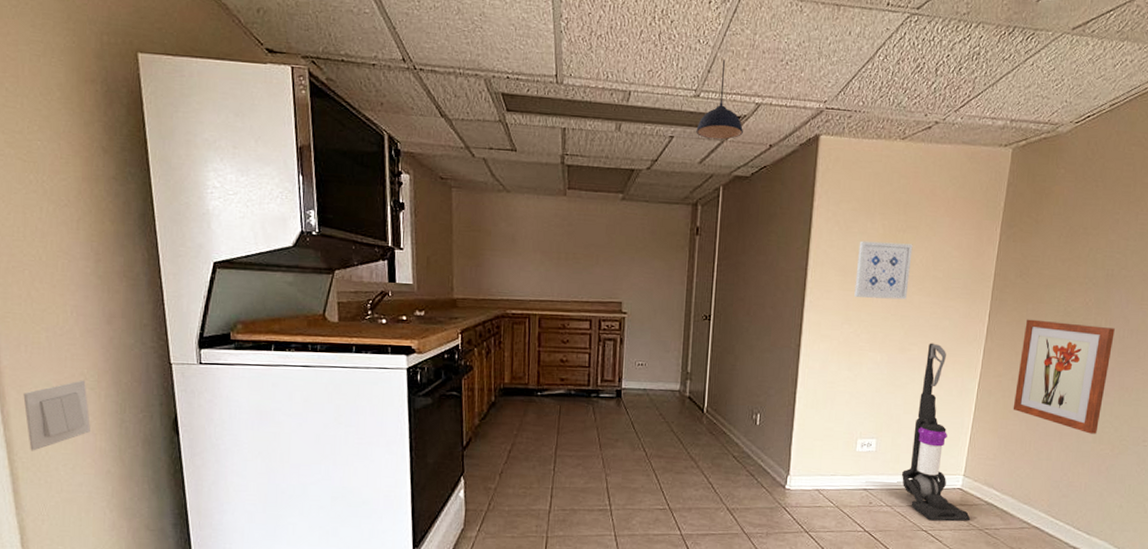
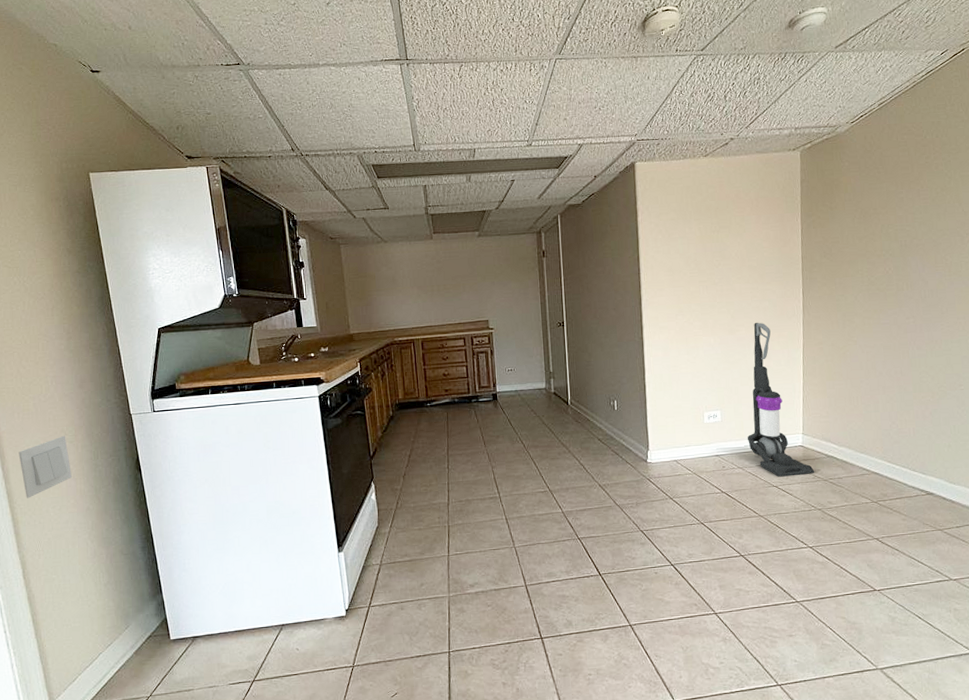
pendant light: present [696,60,743,140] -> none [532,113,571,178]
wall art: present [854,240,913,300] -> none [681,241,729,292]
wall art: present [1013,319,1115,434] -> none [836,290,917,385]

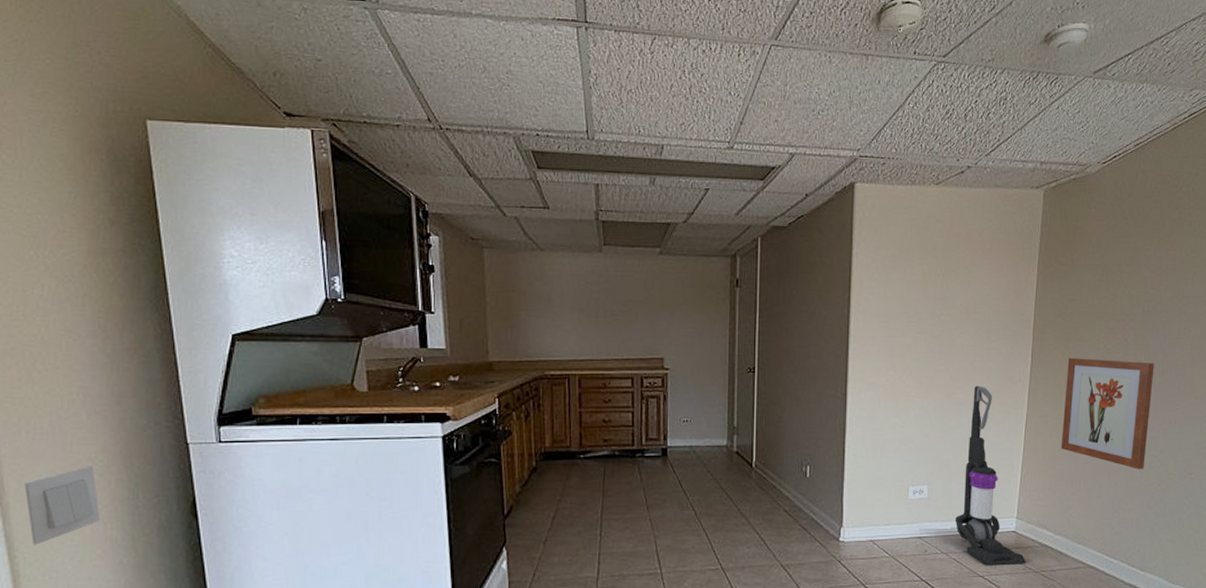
wall art: none [836,290,917,385] -> present [1061,357,1154,469]

